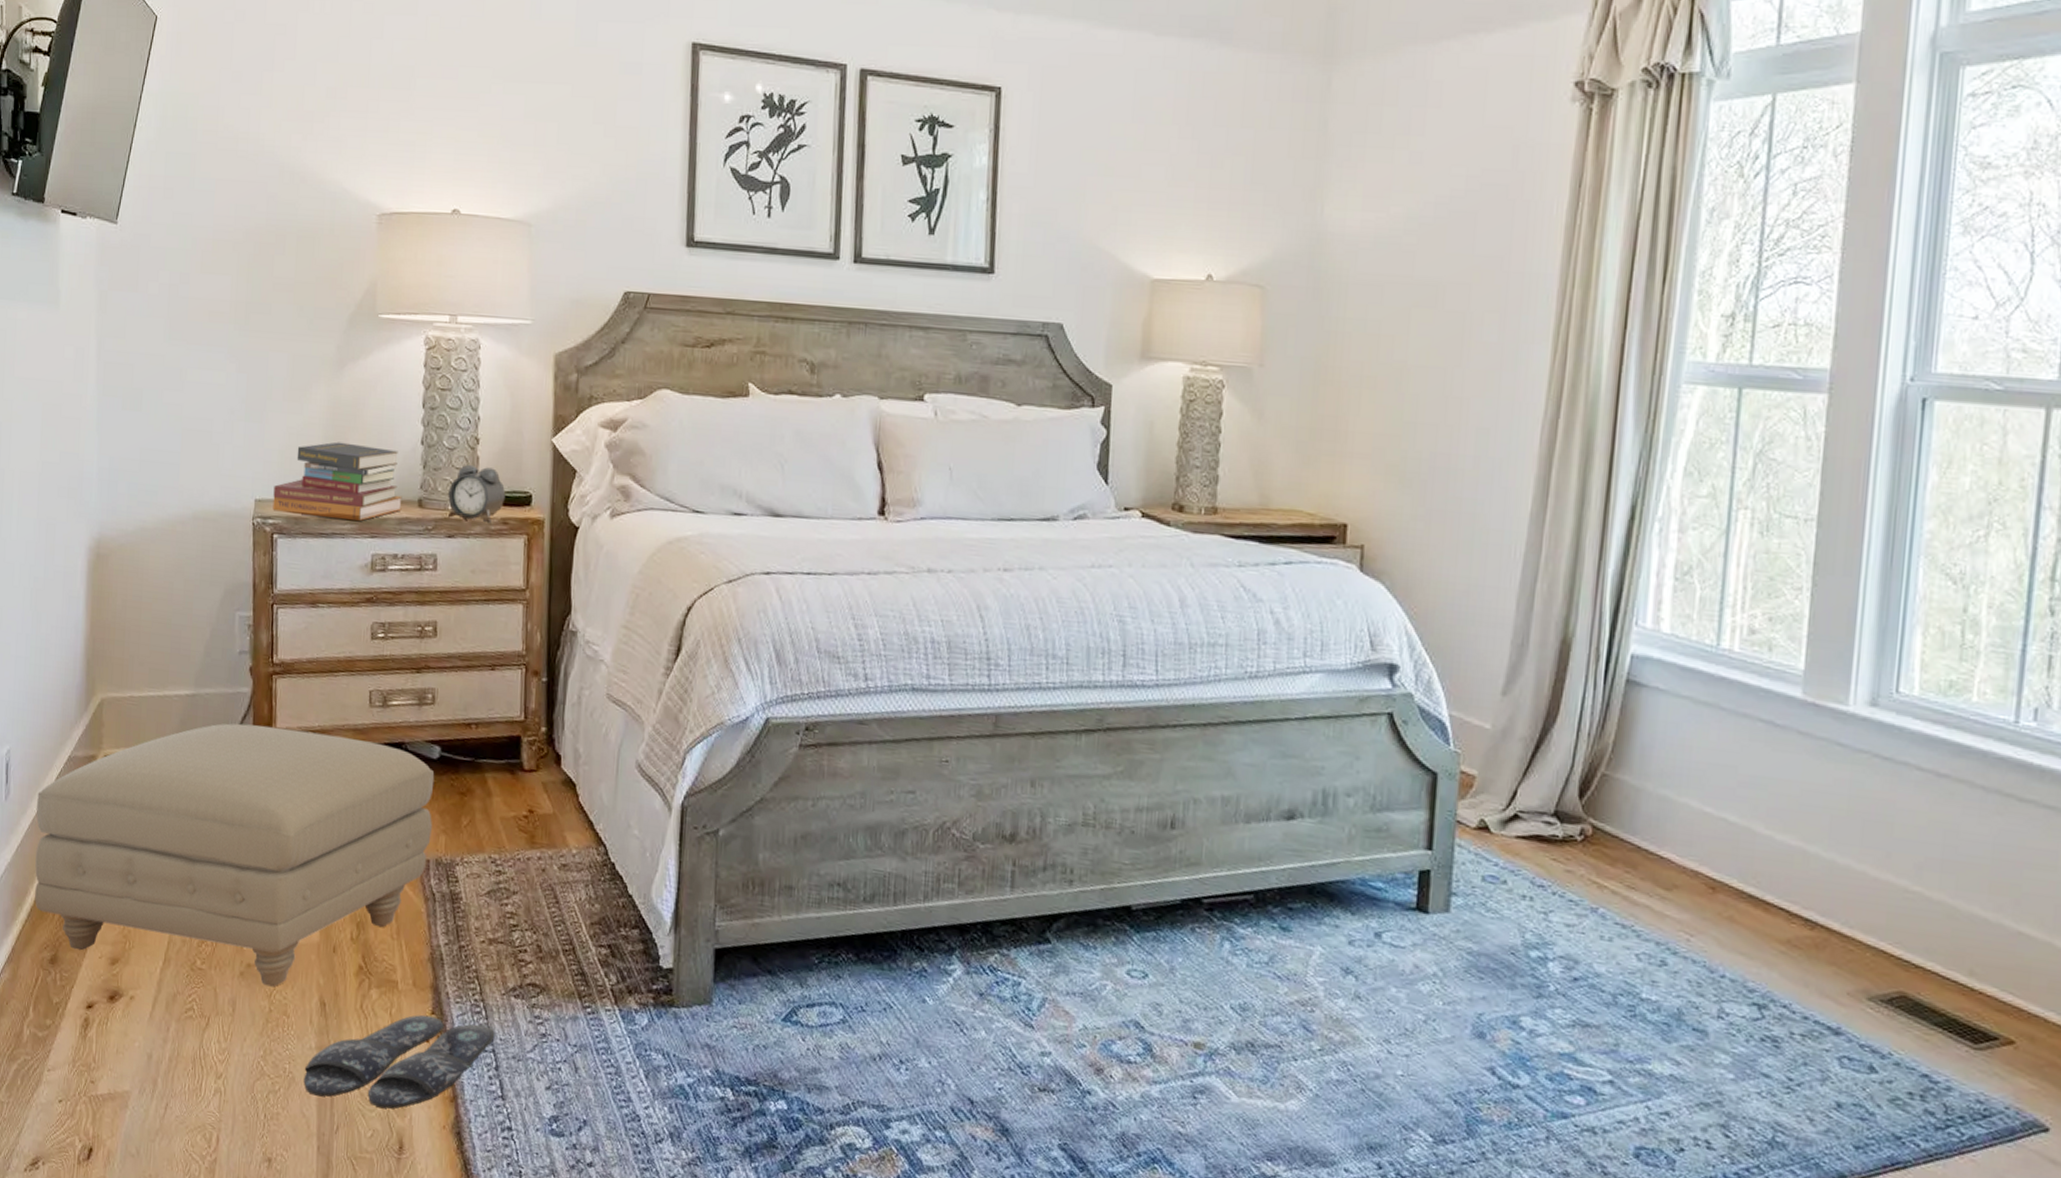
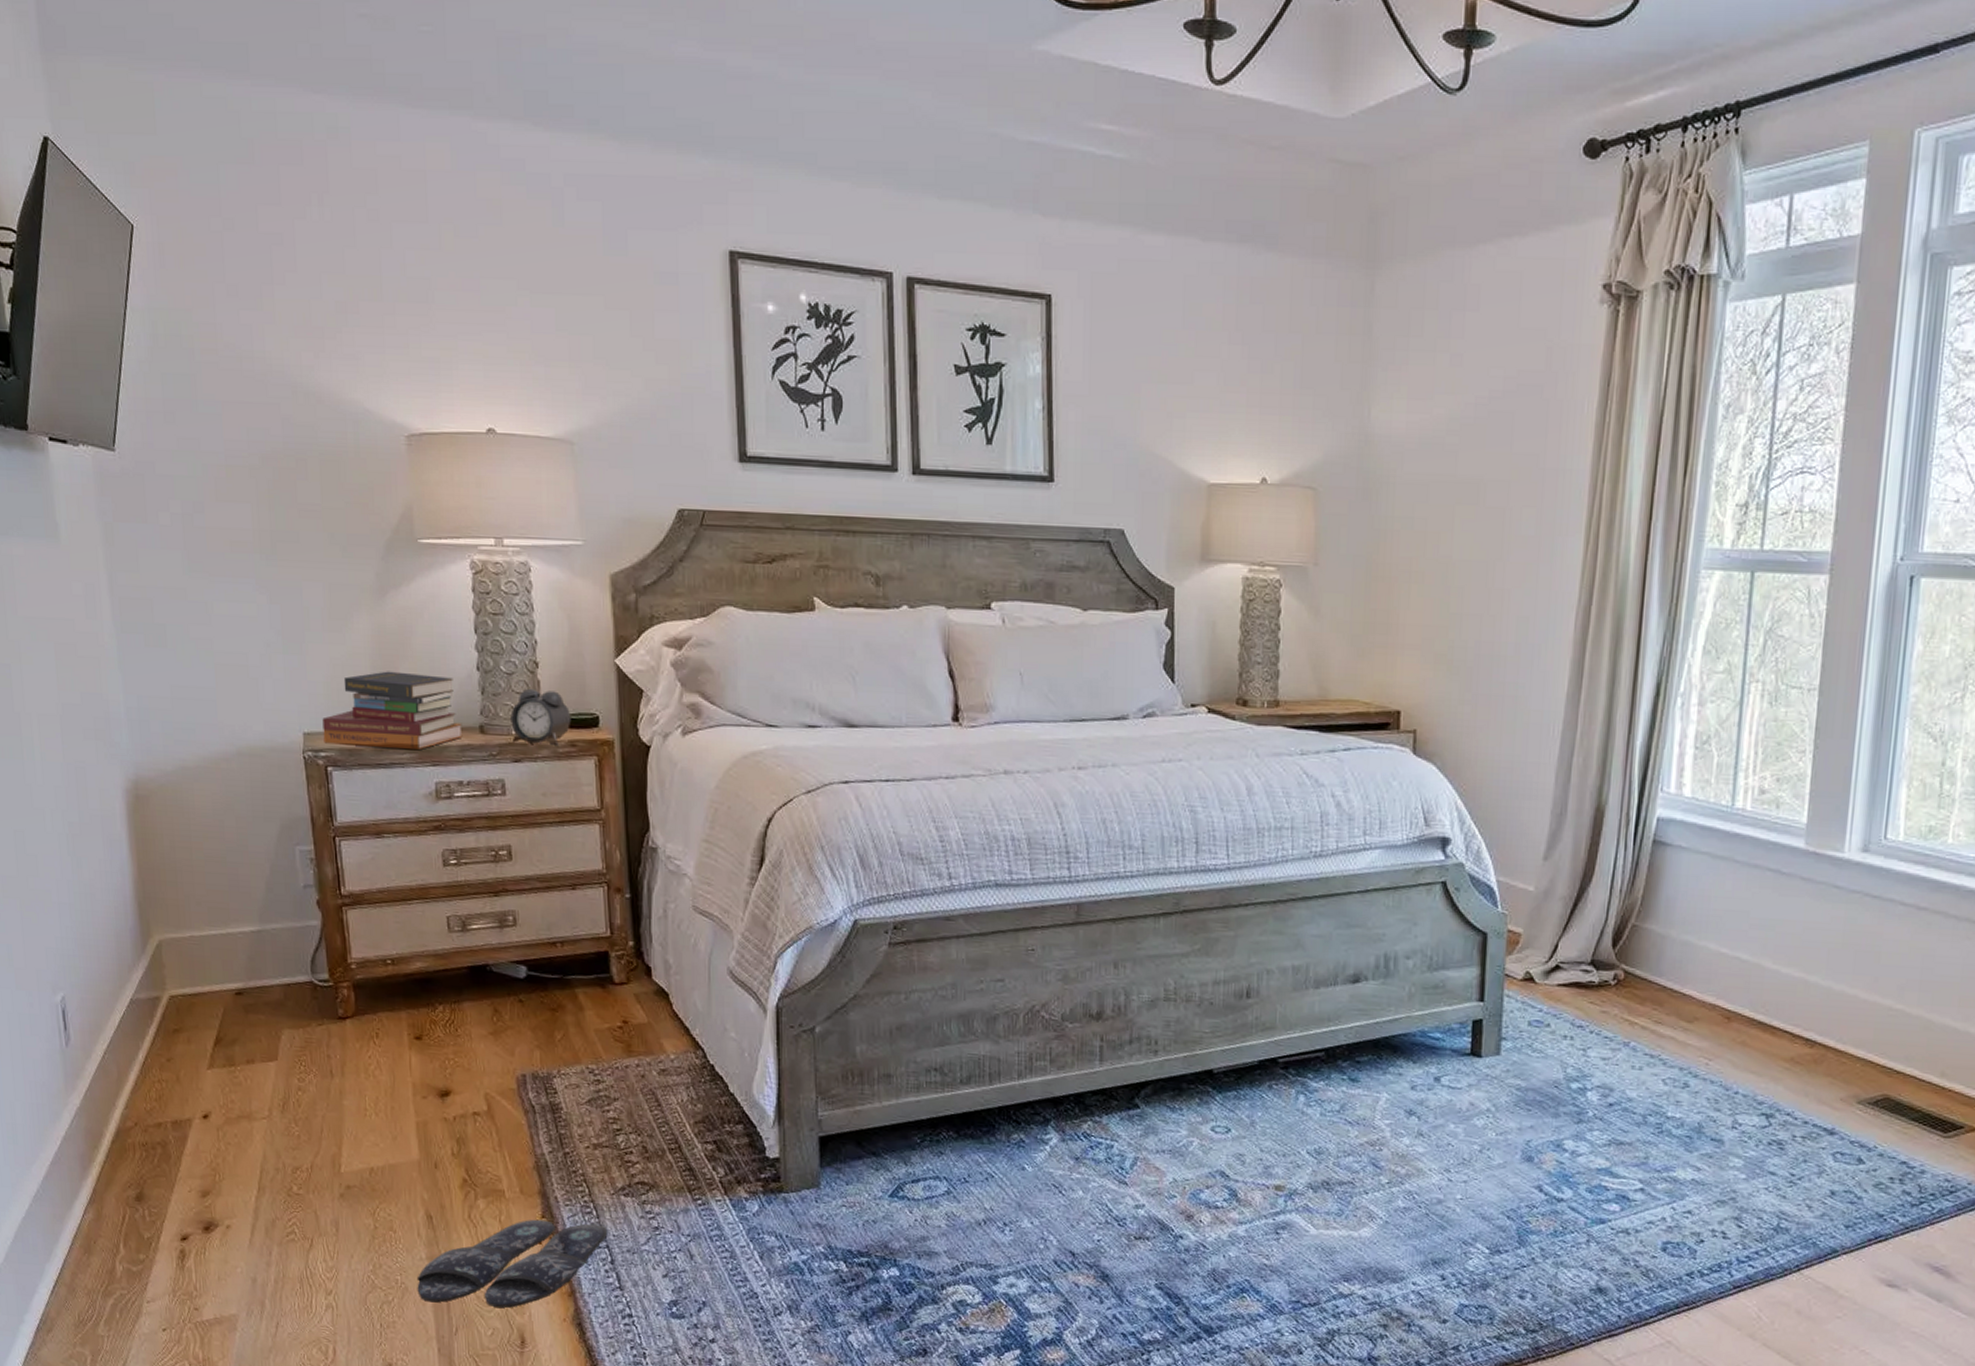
ottoman: present [35,723,435,987] -> none [101,956,525,1206]

